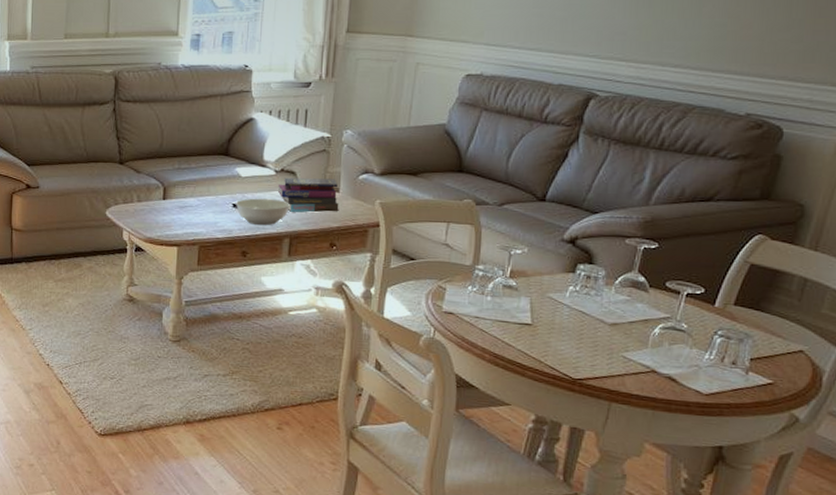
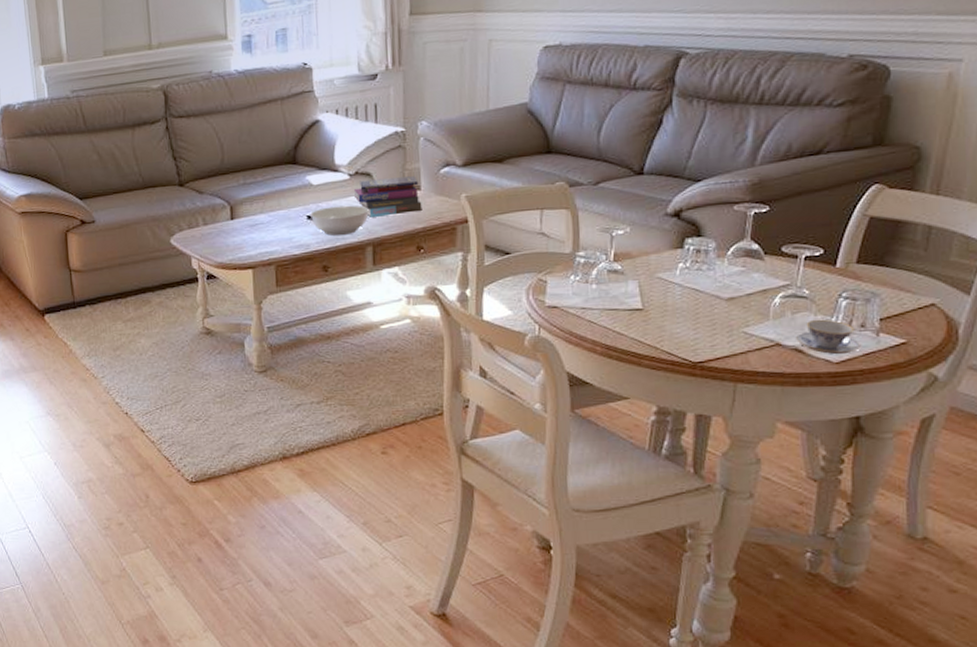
teacup: none [671,352,730,388] -> present [796,319,860,355]

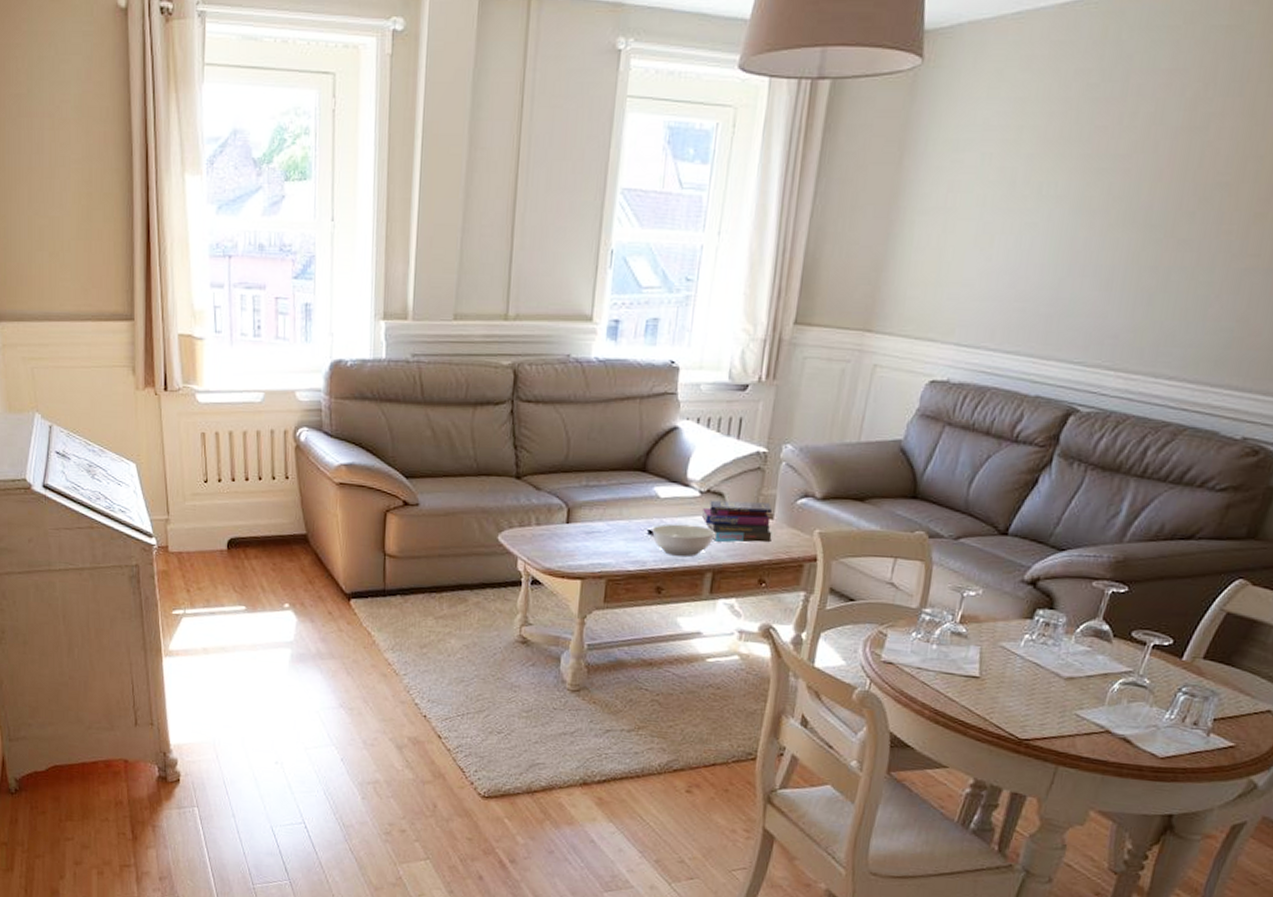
teacup: present [796,319,860,355] -> none [1127,710,1189,751]

